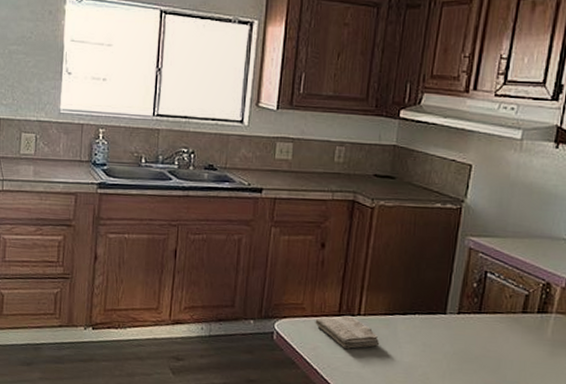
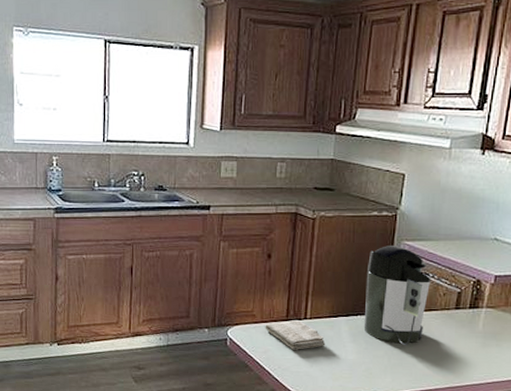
coffee maker: none [421,240,497,351] -> present [363,246,431,346]

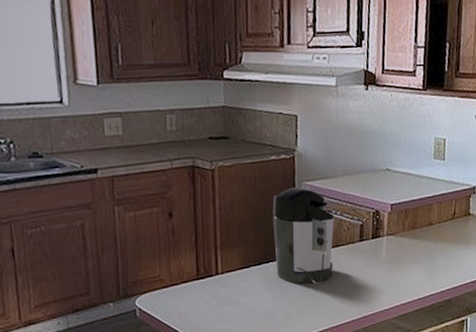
washcloth: present [265,320,326,350] -> none [175,277,241,309]

